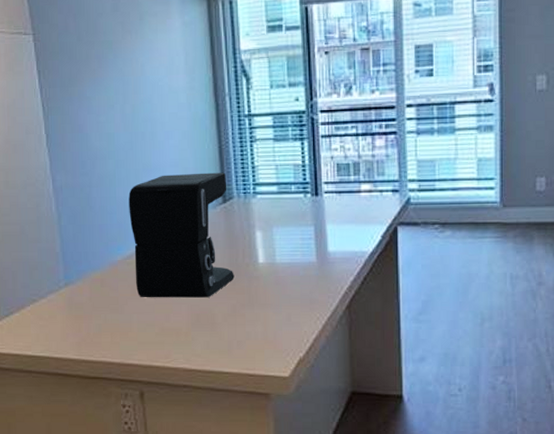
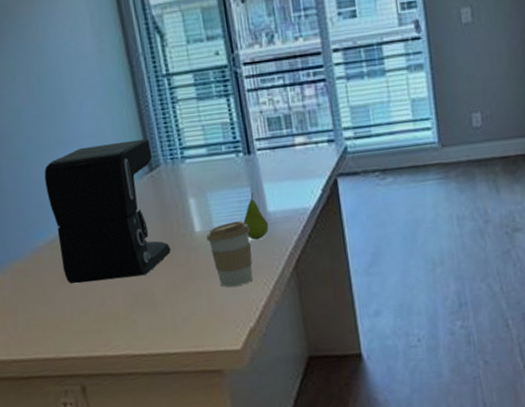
coffee cup: none [268,257,309,317] -> present [206,221,253,287]
fruit: none [303,232,328,277] -> present [242,192,269,240]

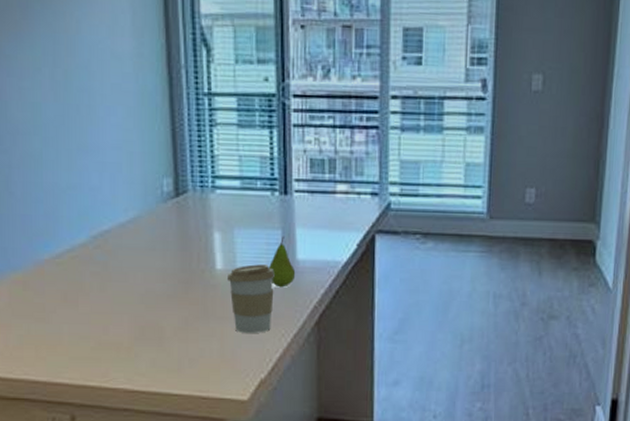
coffee maker: present [44,138,171,284] -> none [59,158,187,307]

